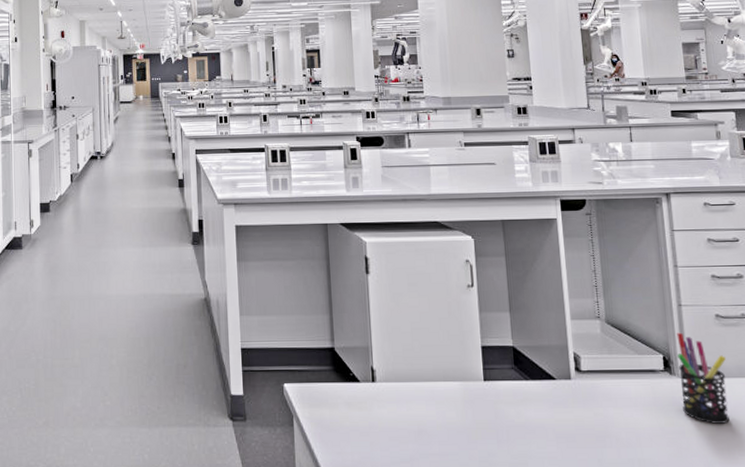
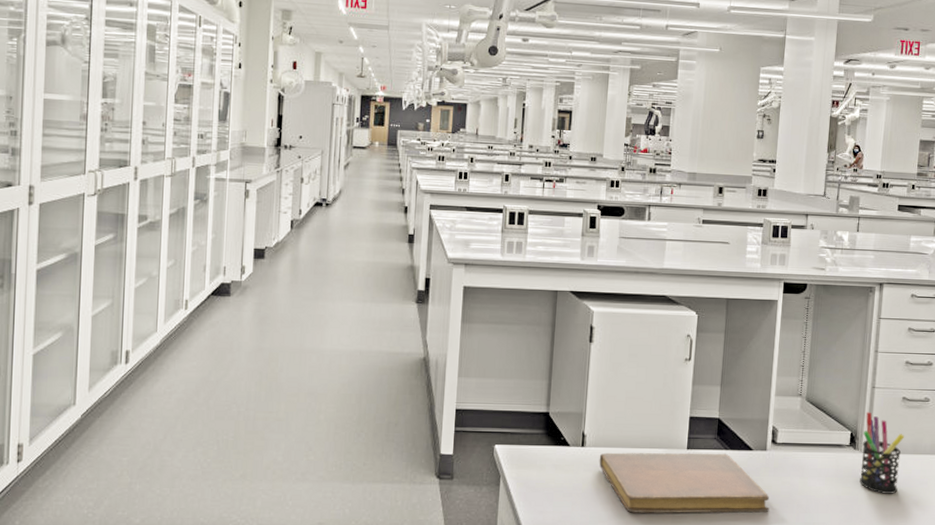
notebook: none [392,384,585,452] -> present [599,452,769,513]

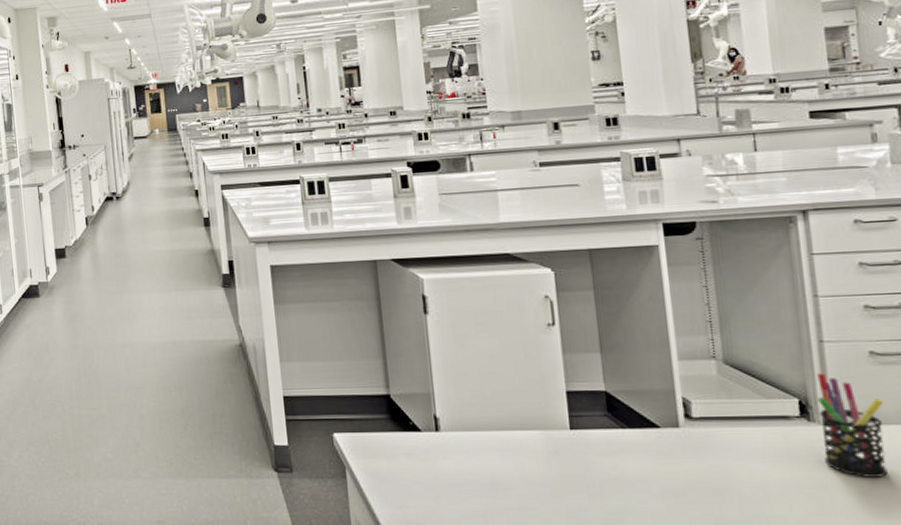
notebook: present [599,452,769,513] -> none [459,433,698,506]

